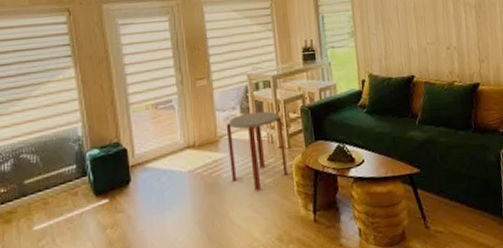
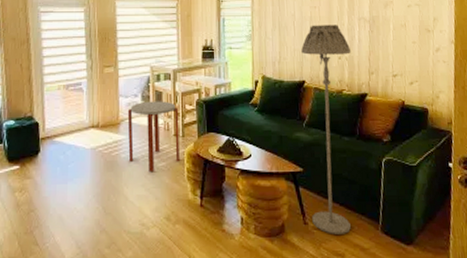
floor lamp: none [407,13,474,236] -> present [301,24,351,234]

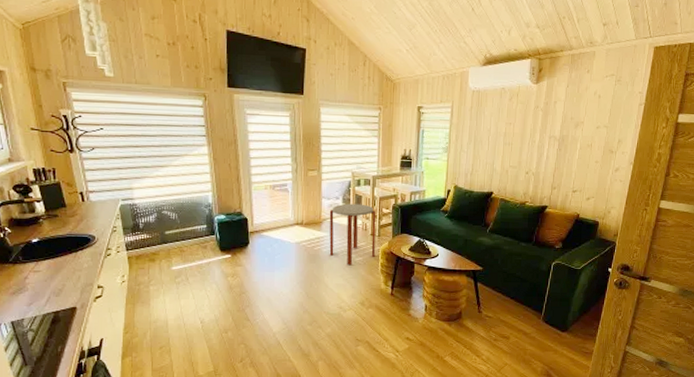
floor lamp: present [301,24,351,234] -> none [486,140,538,321]

